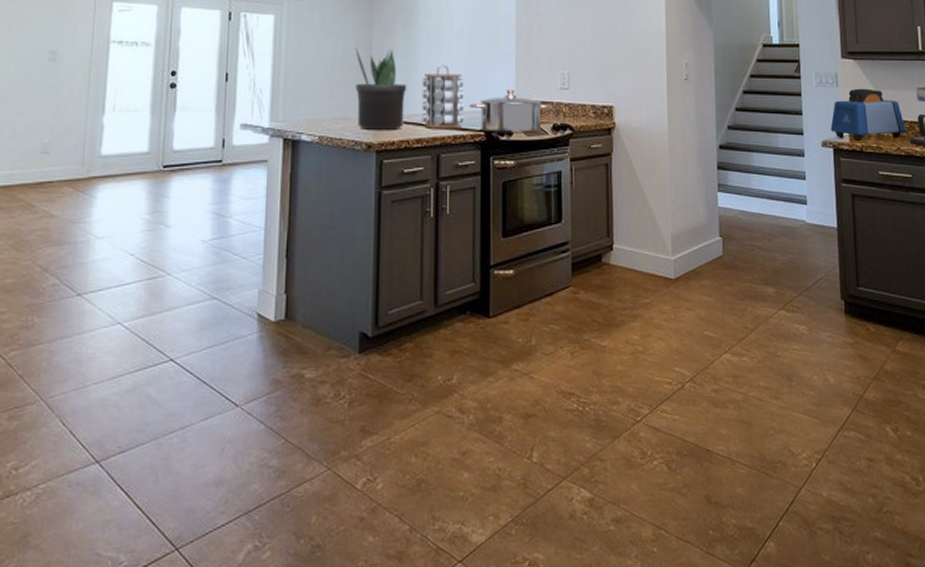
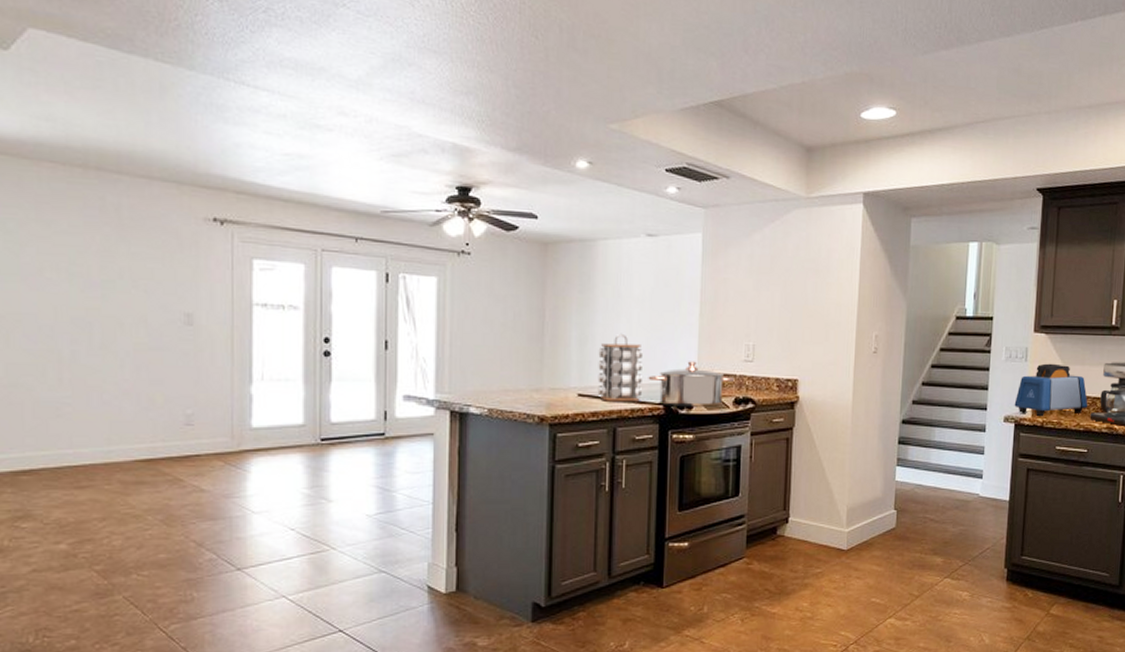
planter: present [355,47,407,130] -> none [526,314,583,403]

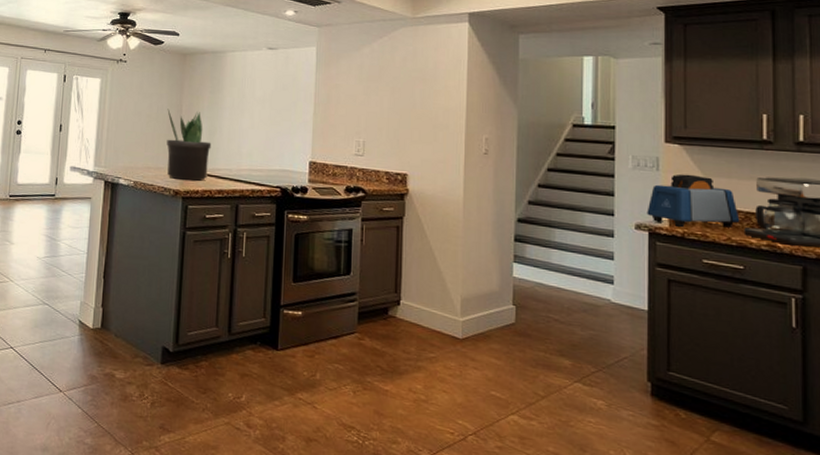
planter: none [526,314,583,403] -> present [166,109,212,181]
spice rack: present [597,333,643,403] -> none [223,126,263,185]
cooking pot: present [648,361,735,408] -> none [267,152,346,194]

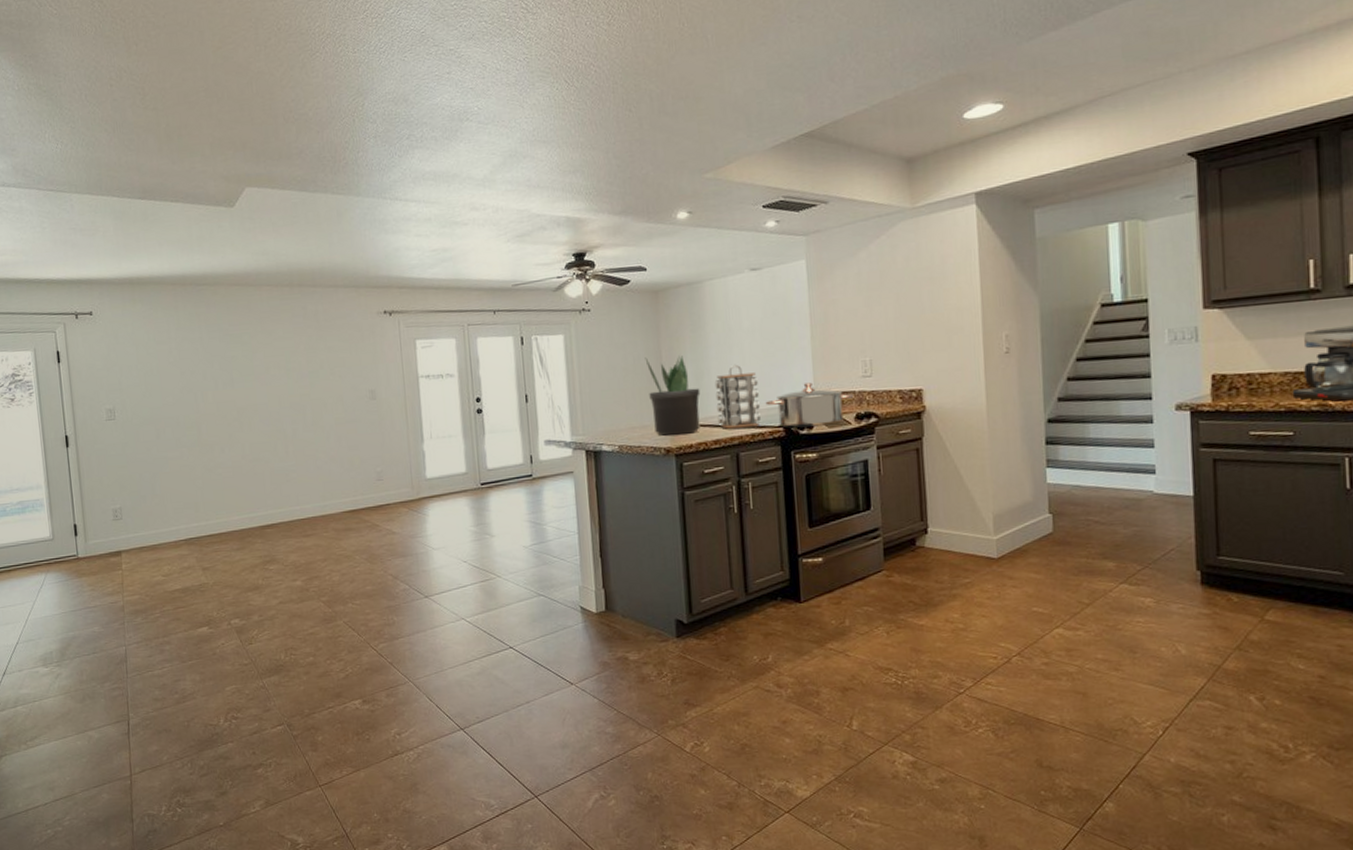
spice rack: none [223,126,263,185] -> present [714,364,761,430]
cooking pot: none [267,152,346,194] -> present [765,382,854,428]
toaster: present [647,174,740,228] -> none [1187,340,1288,400]

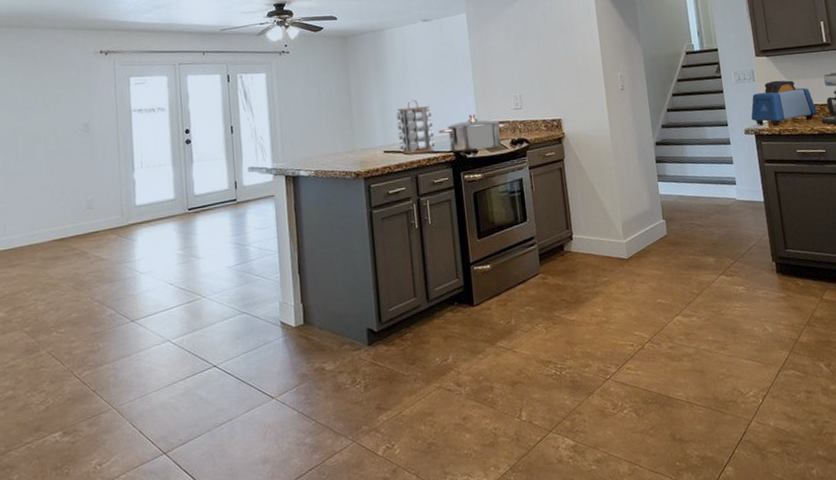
planter: present [645,355,701,436] -> none [336,91,385,161]
toaster: none [1187,340,1288,400] -> present [751,80,818,126]

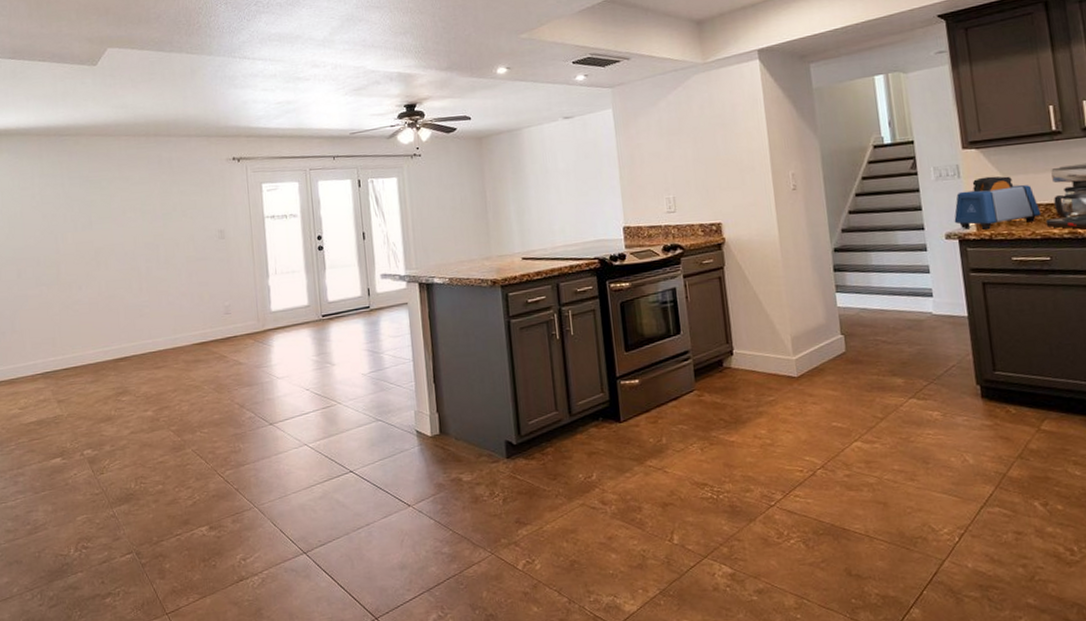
spice rack: present [396,99,435,155] -> none [535,202,578,262]
cooking pot: present [438,114,509,153] -> none [581,218,661,260]

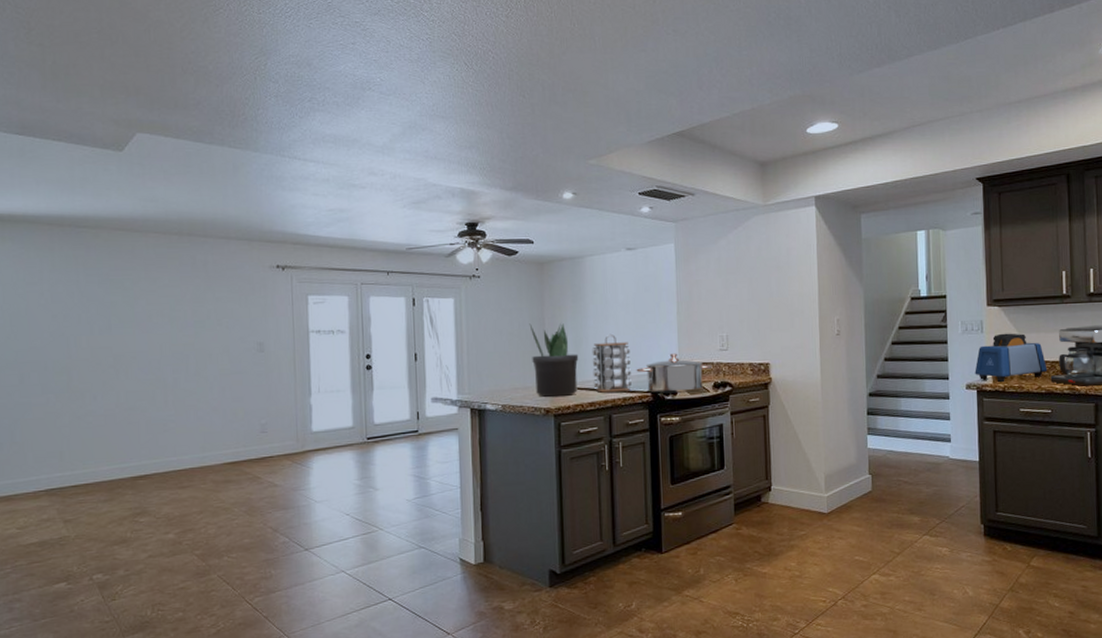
planter: none [471,195,523,269] -> present [529,323,579,397]
spice rack: none [535,202,578,262] -> present [592,333,632,394]
cooking pot: none [581,218,661,260] -> present [636,353,713,394]

